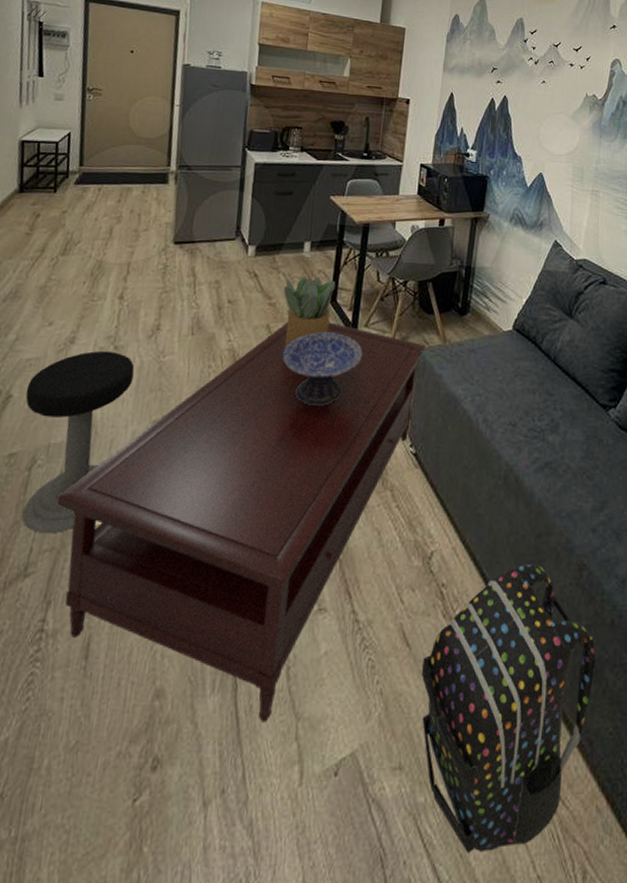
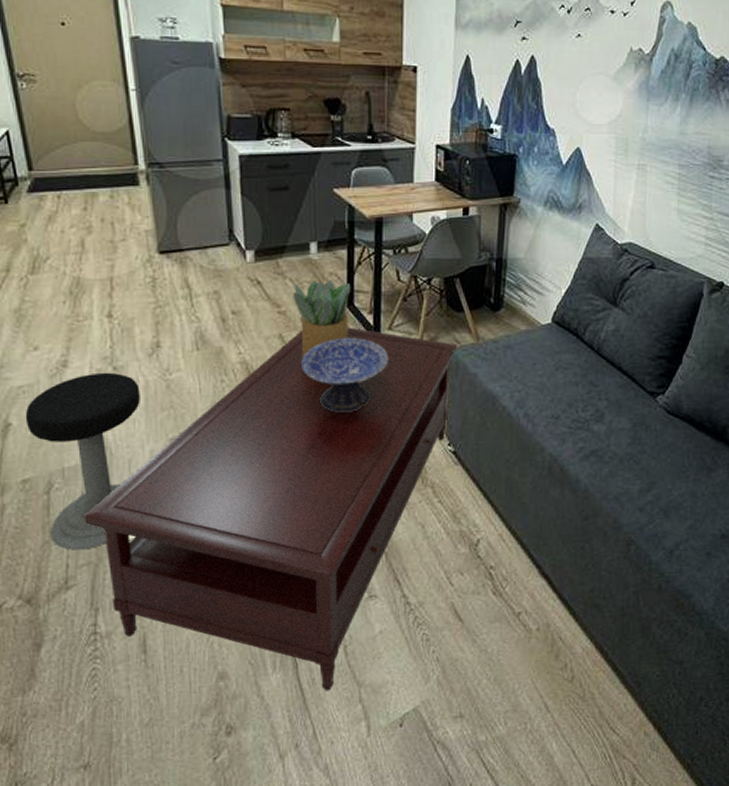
backpack: present [422,563,596,853] -> none [476,543,644,774]

